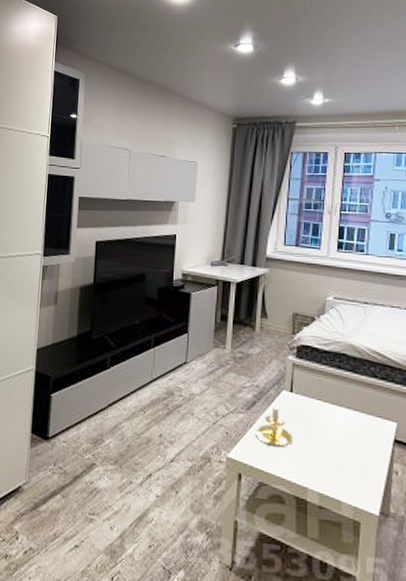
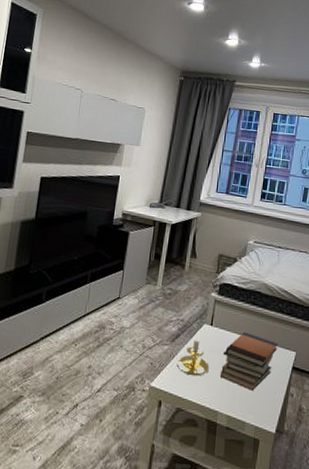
book stack: none [306,399,374,466] -> present [219,331,278,391]

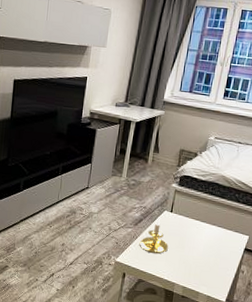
book stack: present [219,331,278,391] -> none [177,218,233,267]

